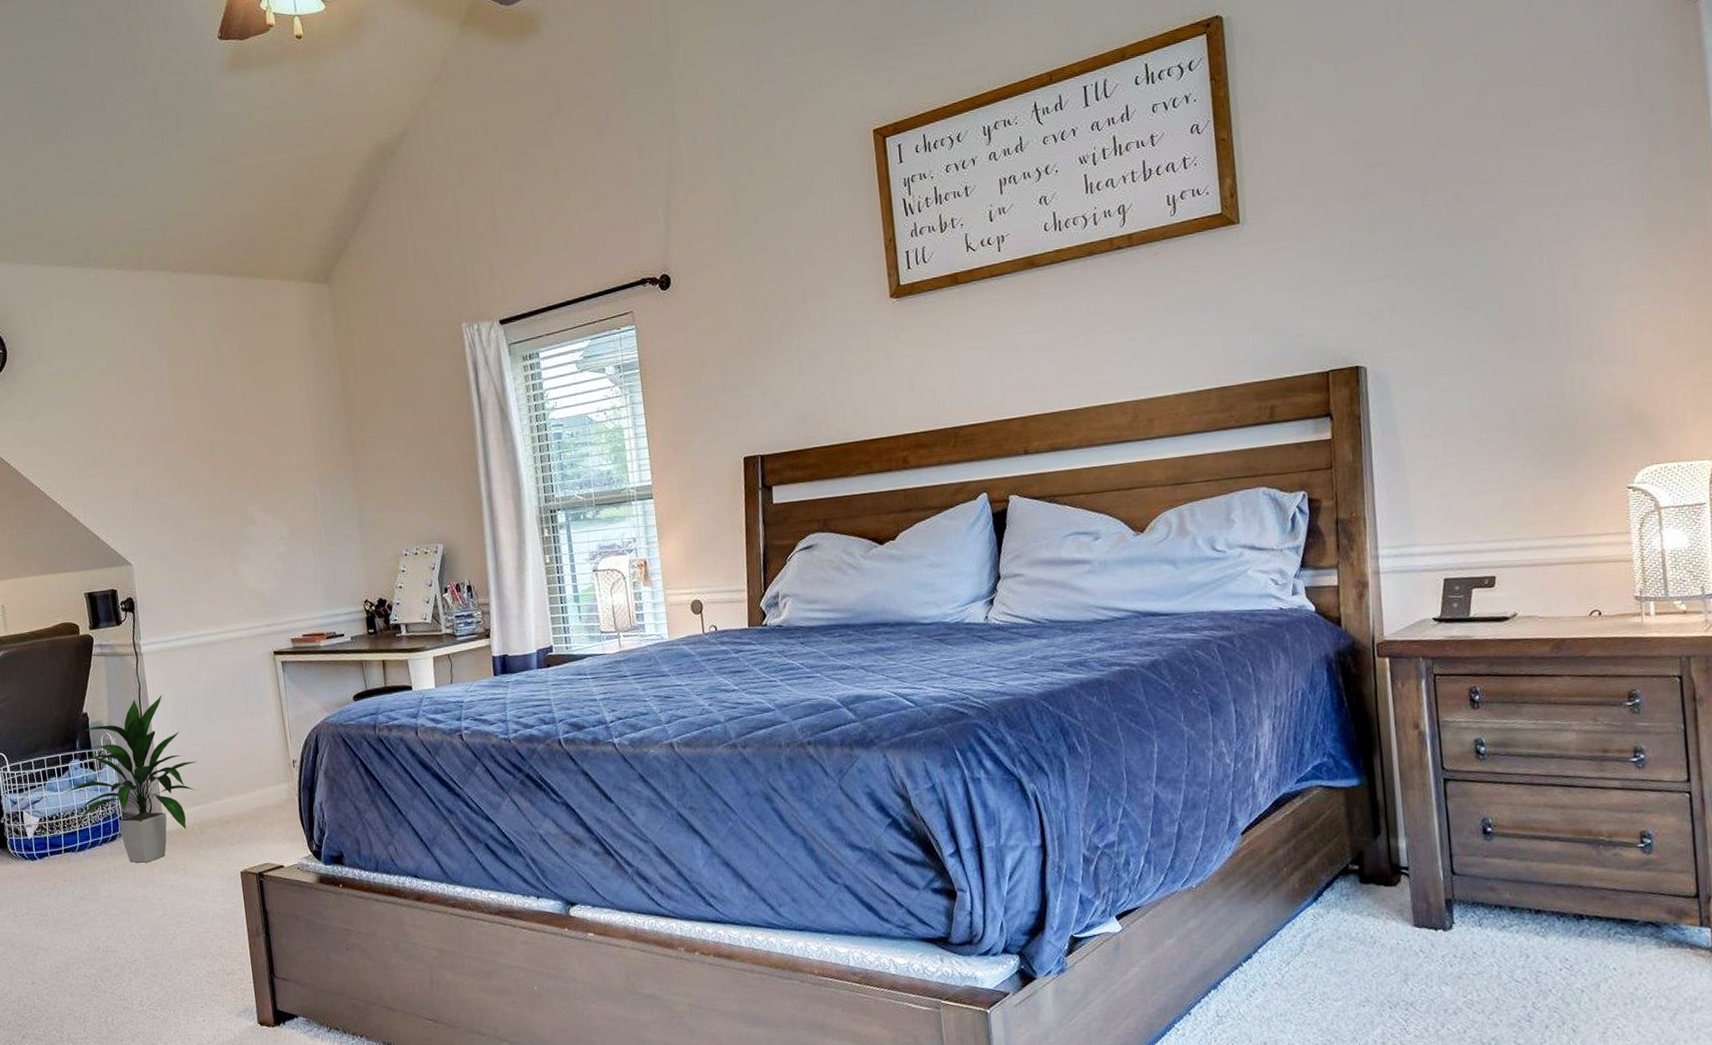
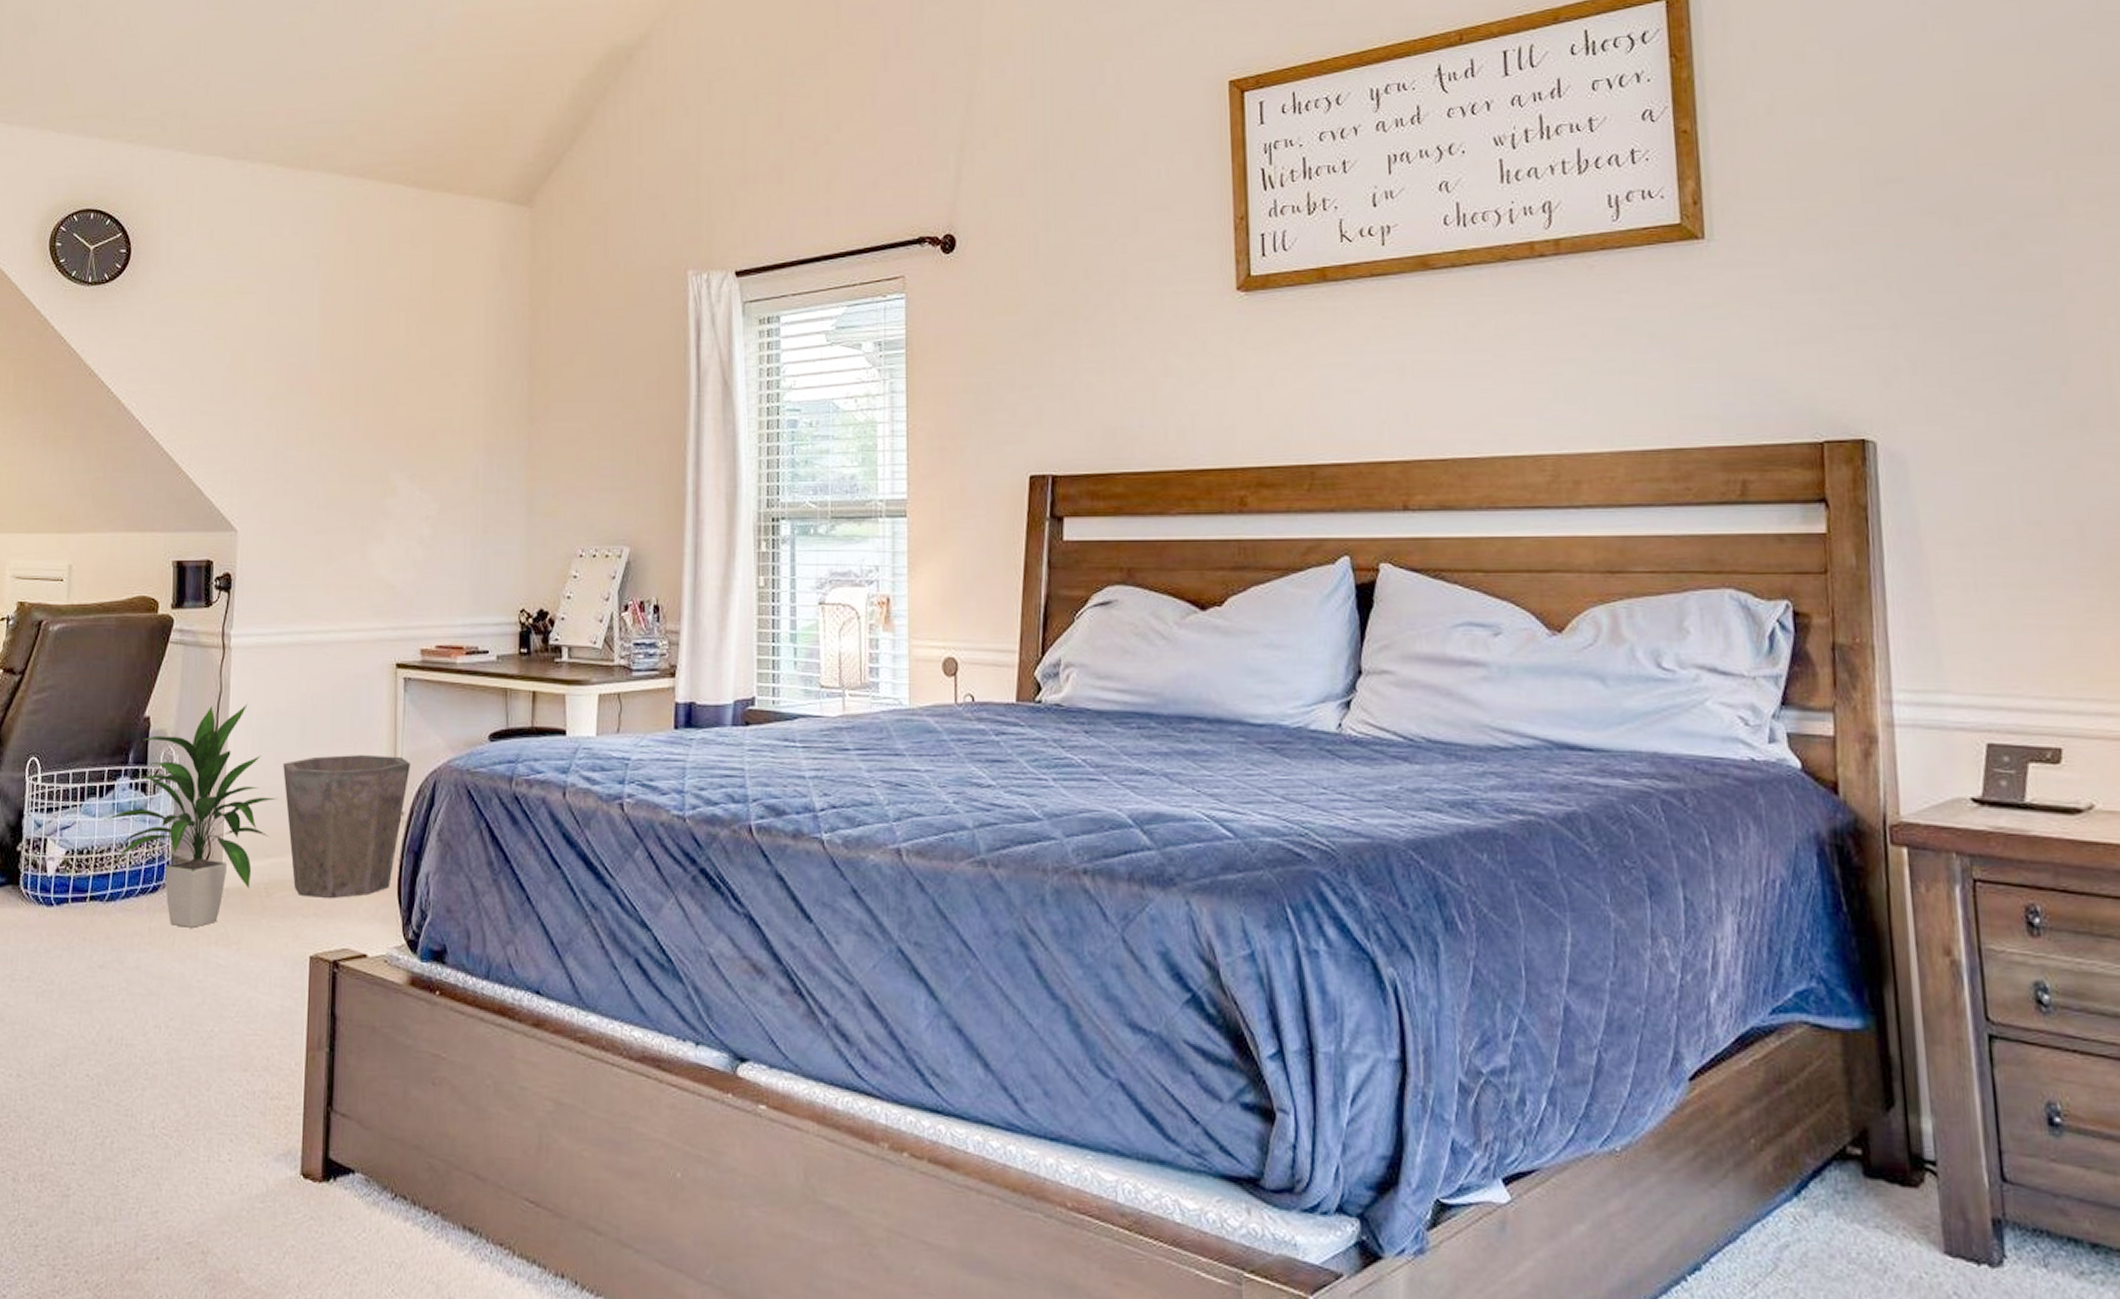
waste bin: none [197,720,297,830] -> present [283,755,411,898]

